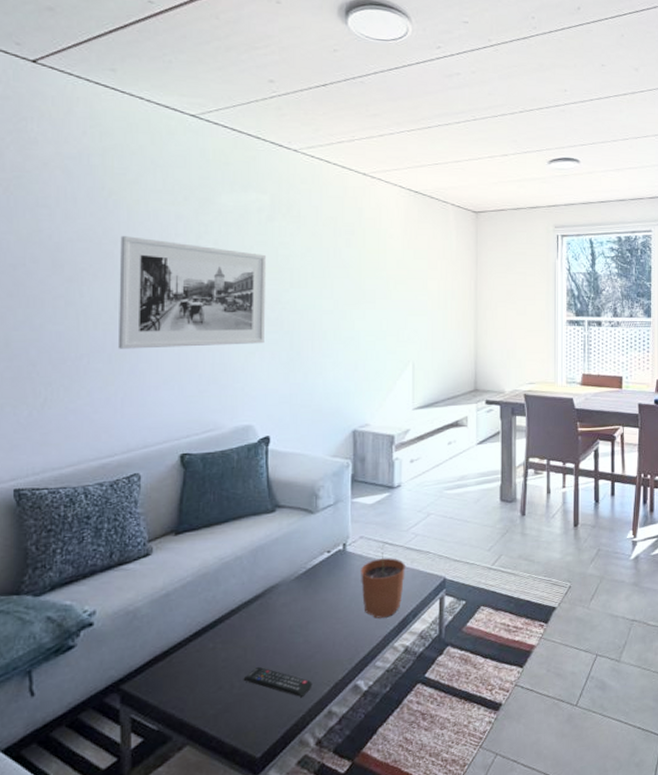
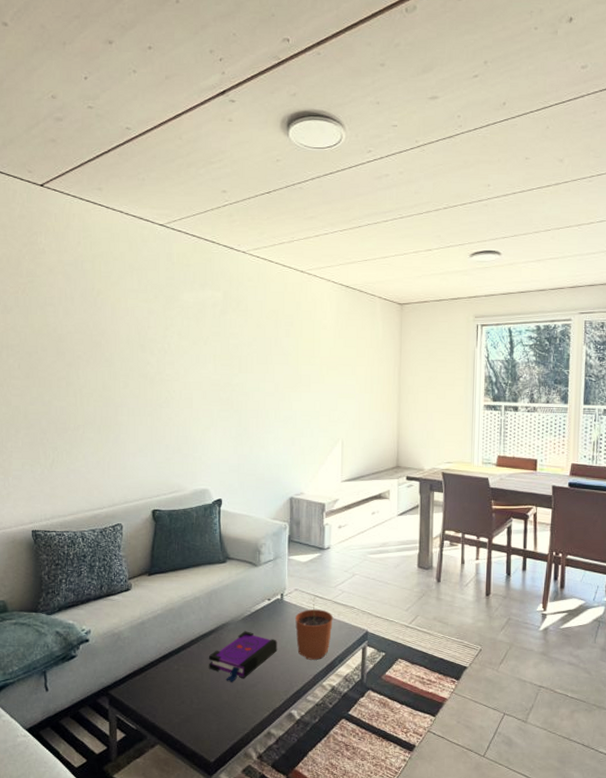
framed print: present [117,236,266,349] -> none [105,329,219,422]
remote control: present [243,667,312,697] -> none [200,689,255,717]
board game: none [253,592,340,656] -> present [208,631,278,682]

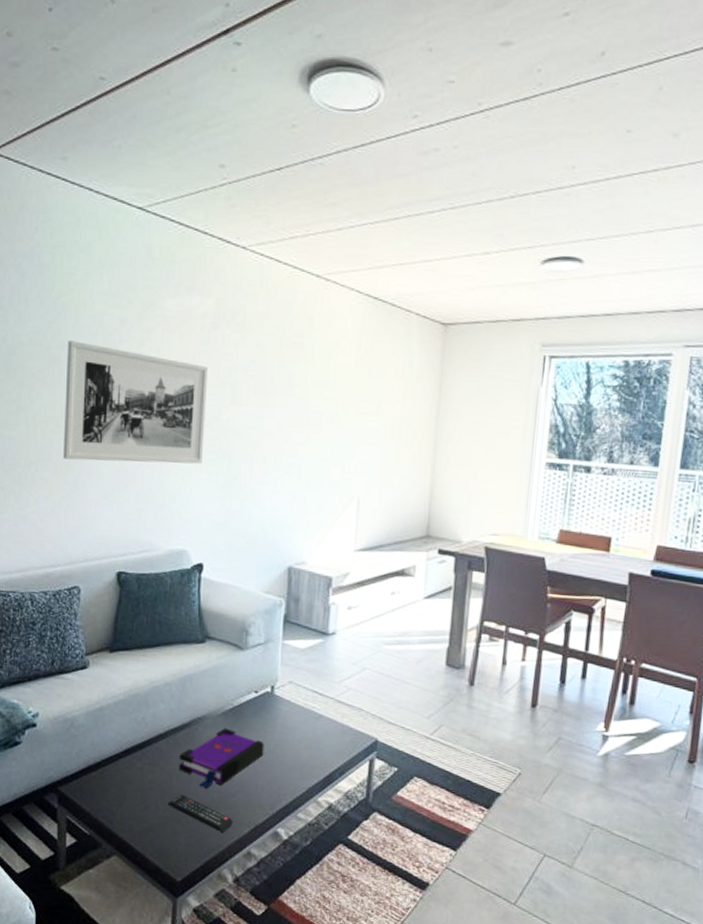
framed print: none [105,329,219,422] -> present [62,341,208,464]
remote control: none [200,689,255,717] -> present [167,795,233,832]
plant pot: present [295,597,333,660] -> none [287,693,335,770]

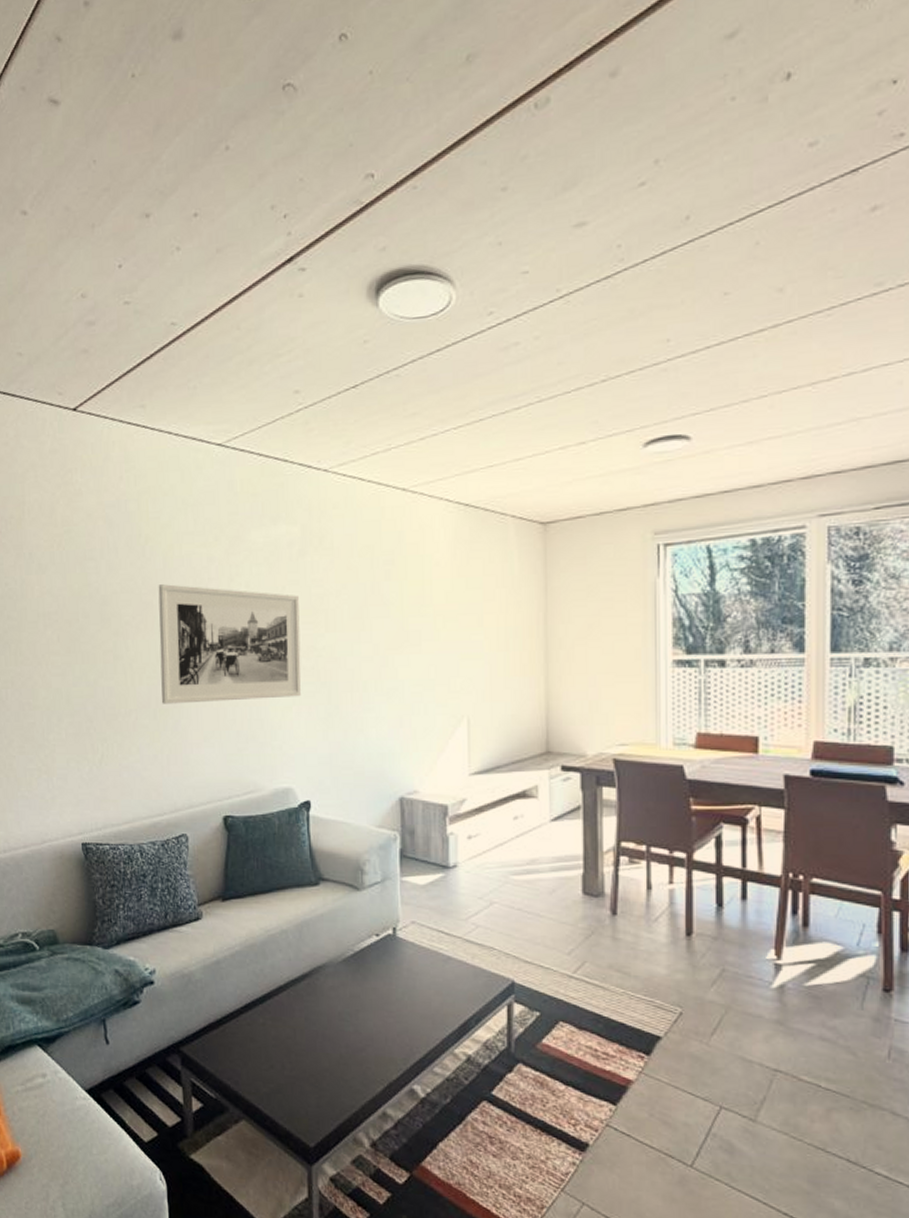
remote control: present [167,795,233,832] -> none [294,1052,365,1091]
board game: present [178,728,265,789] -> none [301,976,391,1044]

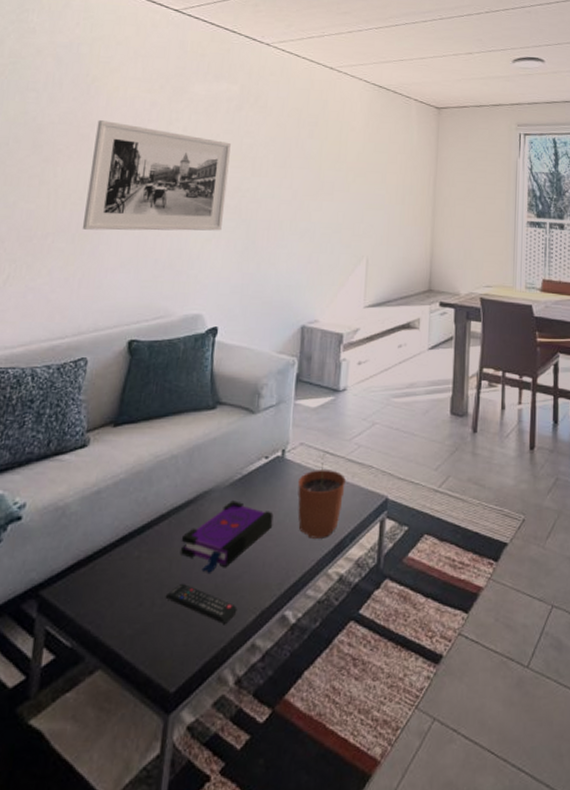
remote control: none [294,1052,365,1091] -> present [165,584,238,624]
board game: none [301,976,391,1044] -> present [180,501,274,573]
plant pot: none [414,933,465,1019] -> present [297,454,346,539]

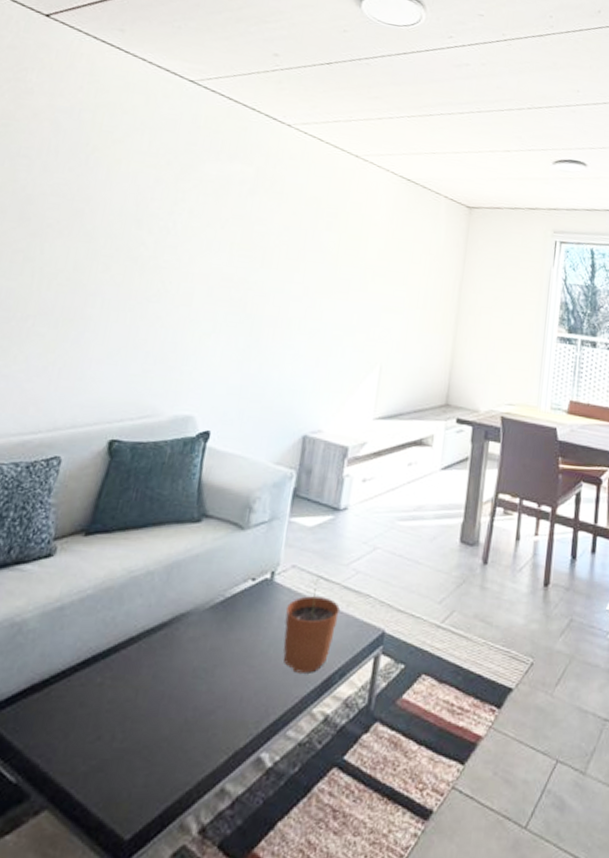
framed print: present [82,120,231,231] -> none [67,195,240,326]
remote control: present [165,584,238,624] -> none [127,717,208,764]
board game: present [180,501,274,573] -> none [148,625,257,706]

